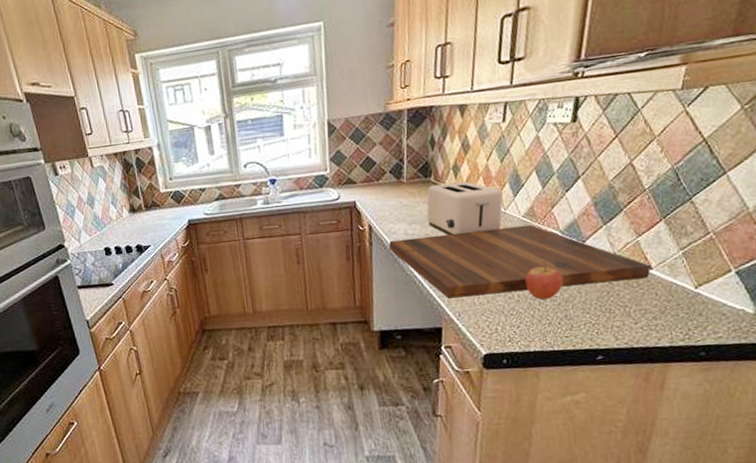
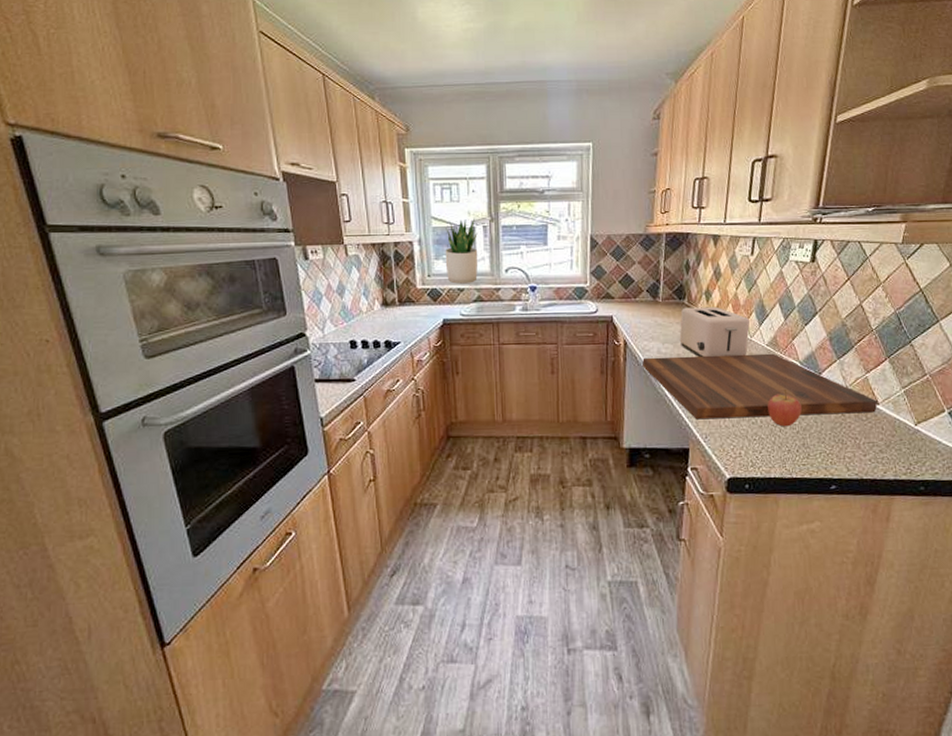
planter: none [182,116,218,185] -> present [445,218,478,284]

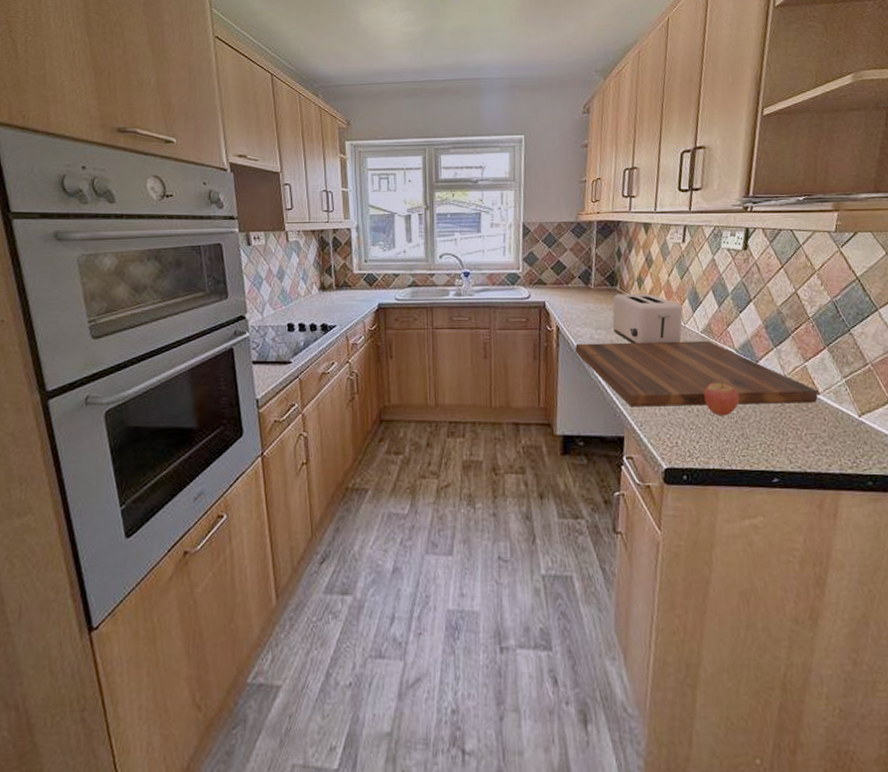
planter: present [445,218,478,284] -> none [381,206,413,269]

